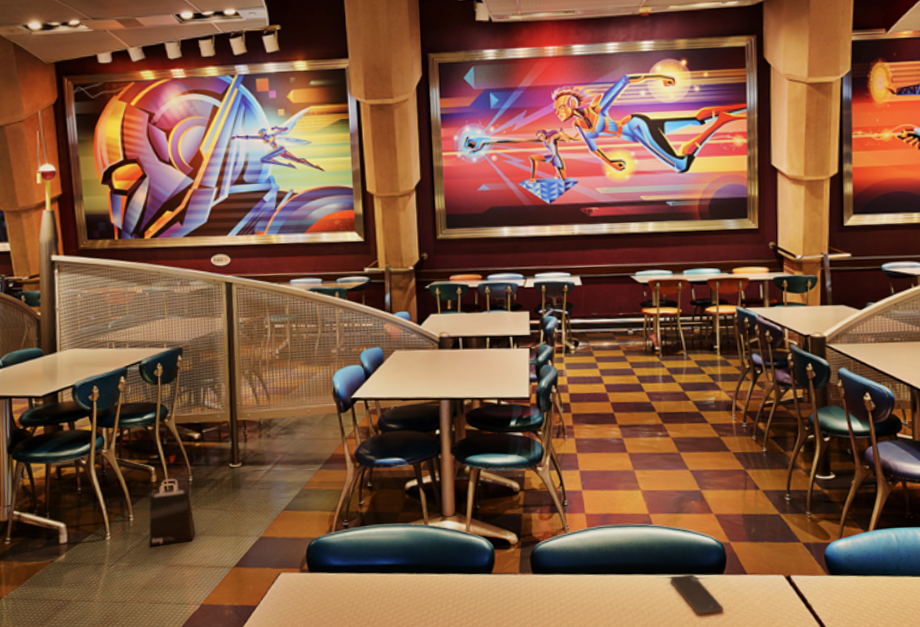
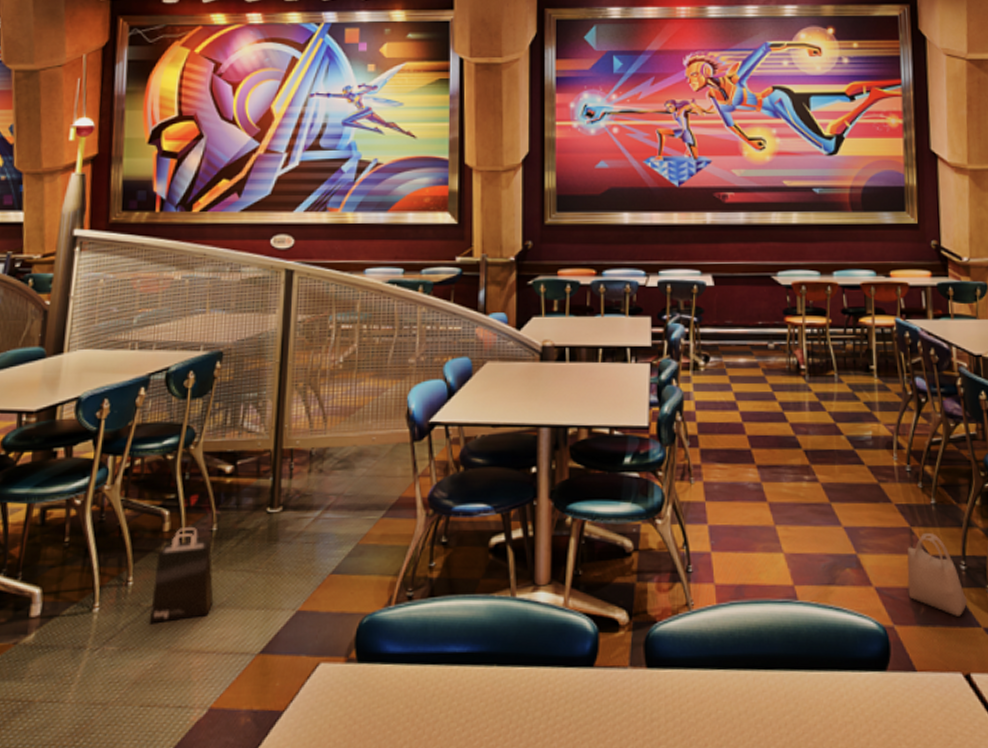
smartphone: present [670,574,724,616] -> none [820,670,889,730]
handbag: none [741,473,791,535] -> present [907,532,968,616]

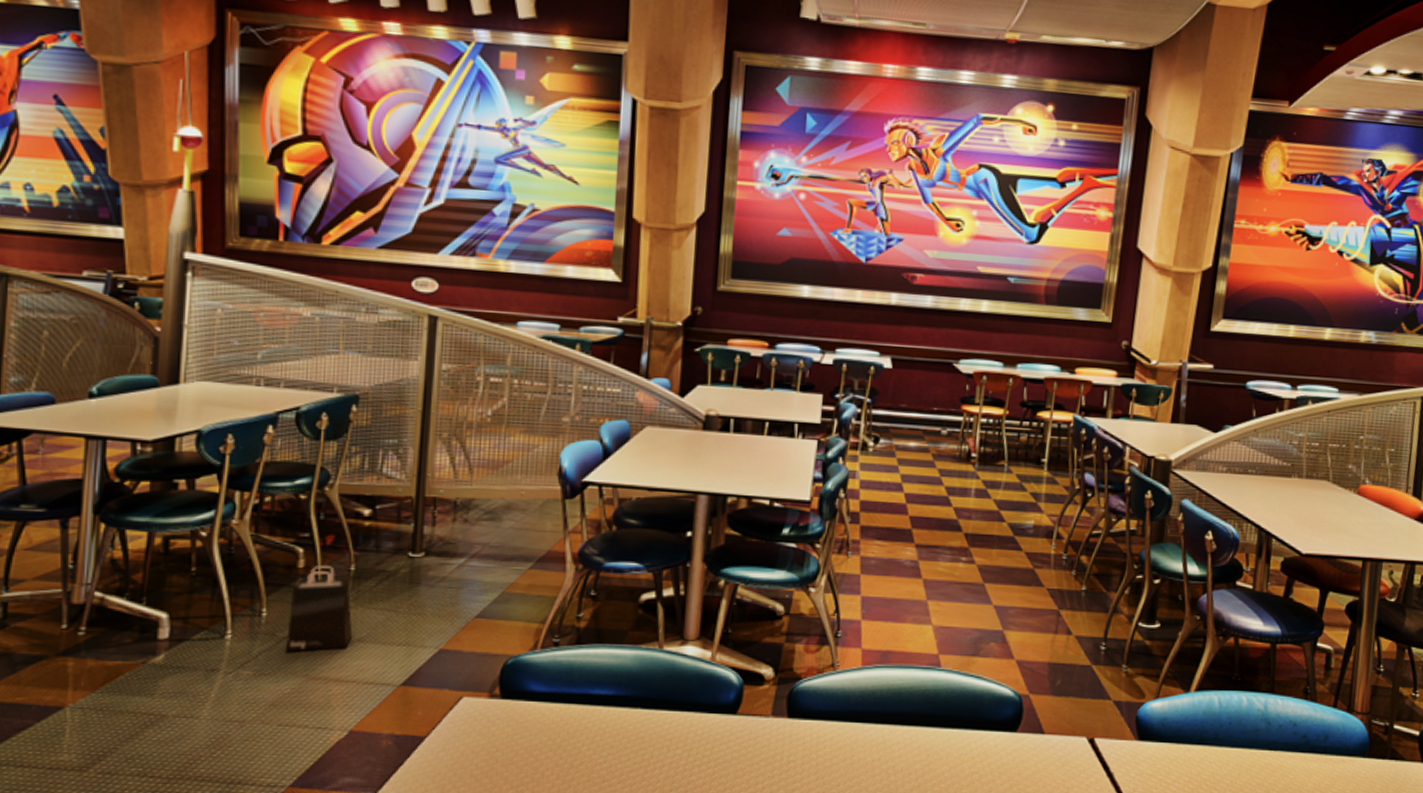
handbag: present [907,532,968,616] -> none [1047,615,1103,690]

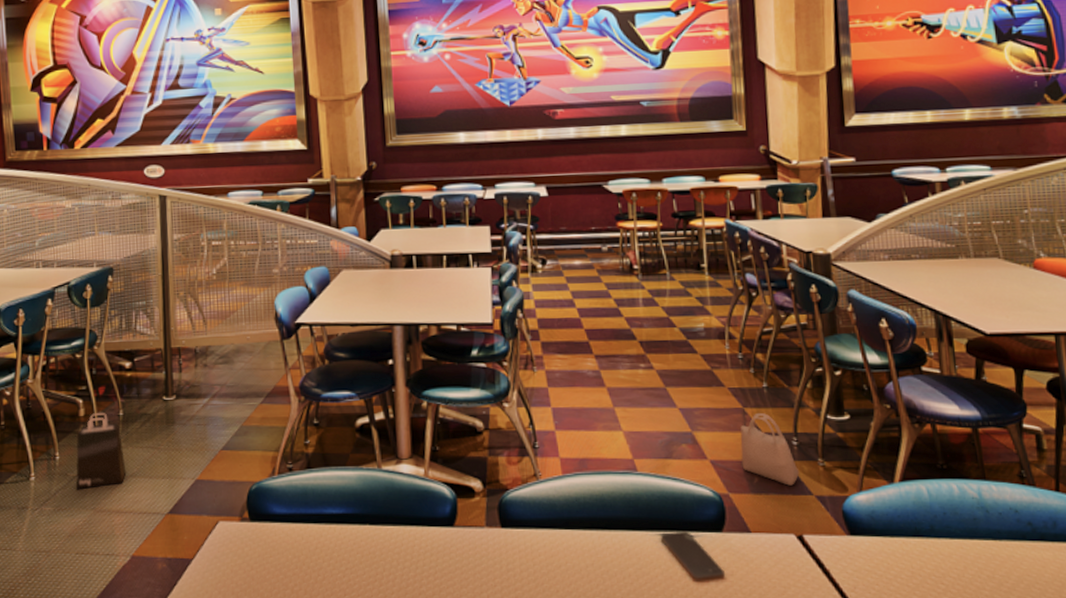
smartphone: none [953,729,1013,780] -> present [660,530,726,581]
handbag: none [1047,615,1103,690] -> present [740,412,800,486]

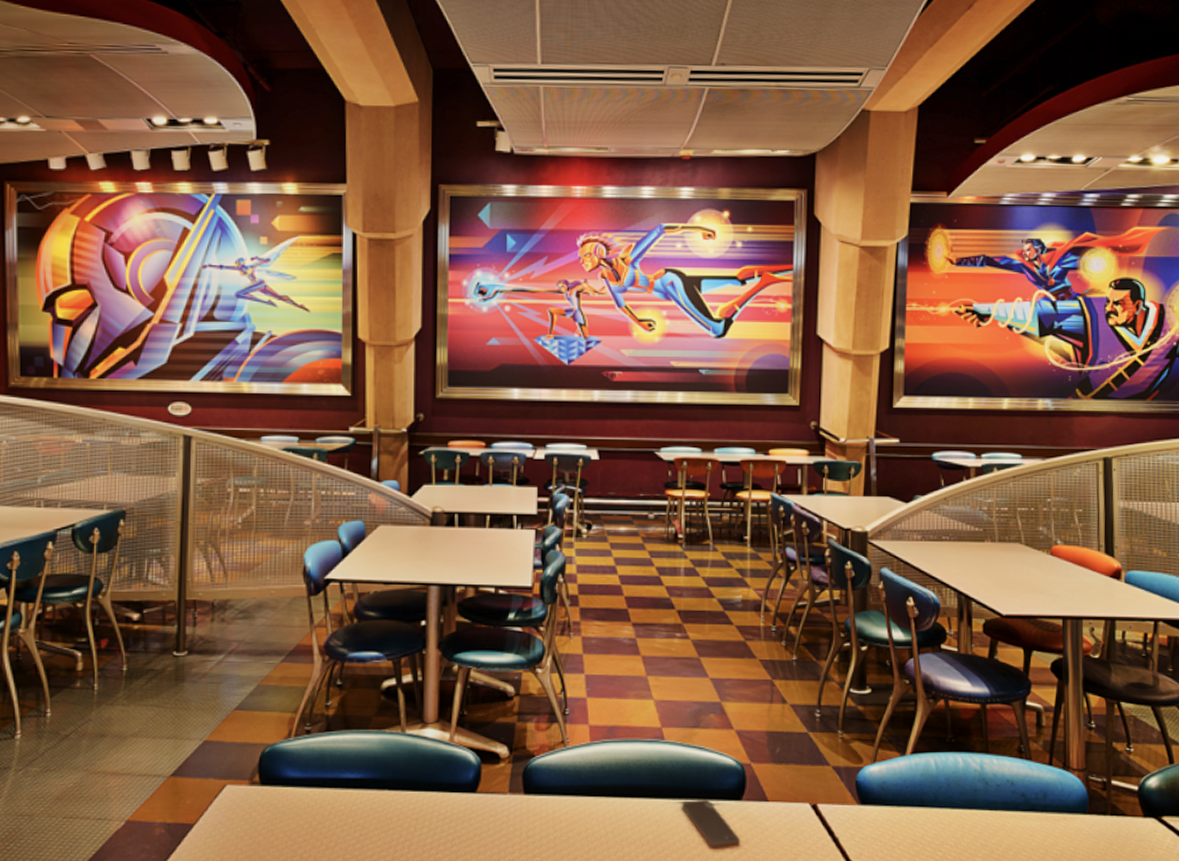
shopping bag: present [75,412,127,490] -> none [69,666,127,750]
handbag: present [740,412,800,486] -> none [766,684,820,756]

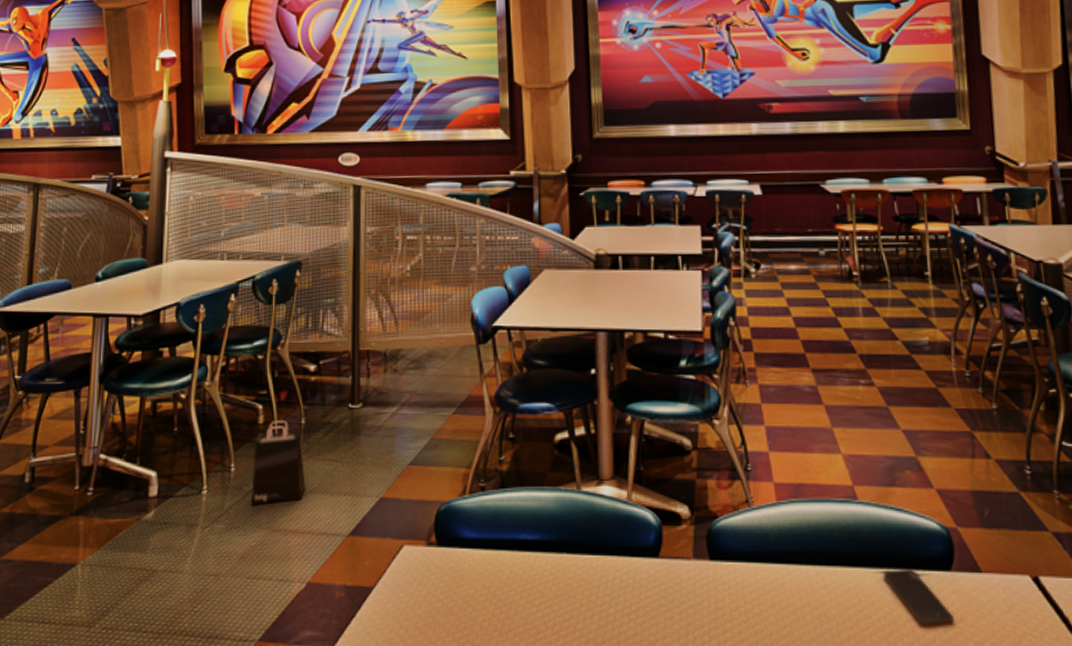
shopping bag: none [69,666,127,750] -> present [251,419,306,506]

